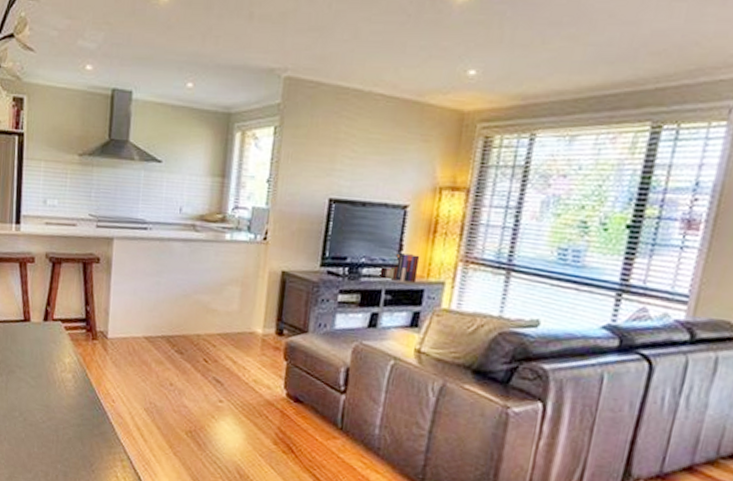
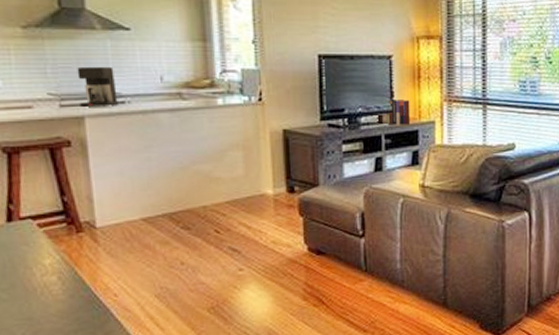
coffee maker: none [112,192,143,232] -> present [77,66,120,108]

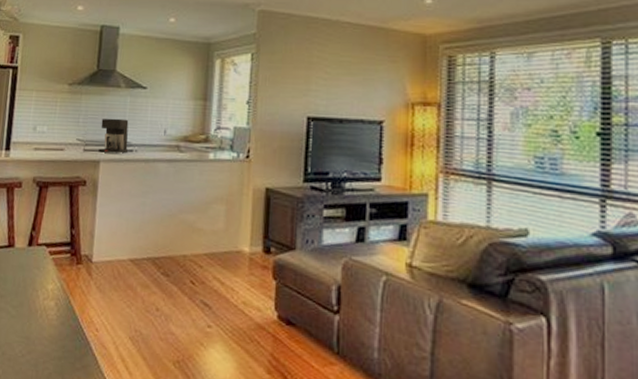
books: present [377,100,411,125] -> none [362,166,401,195]

